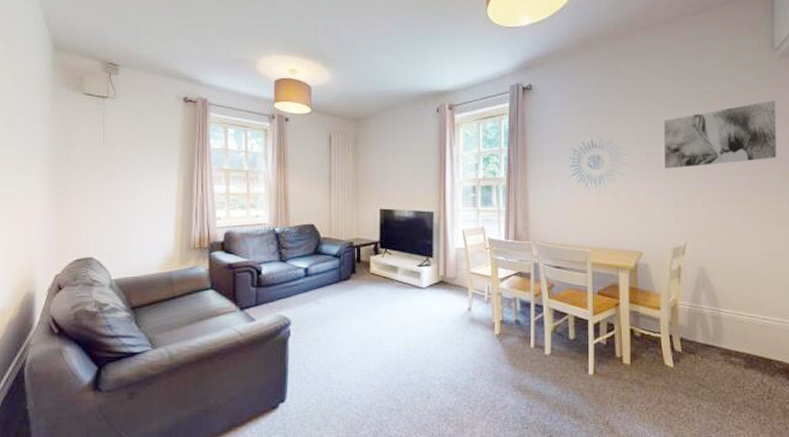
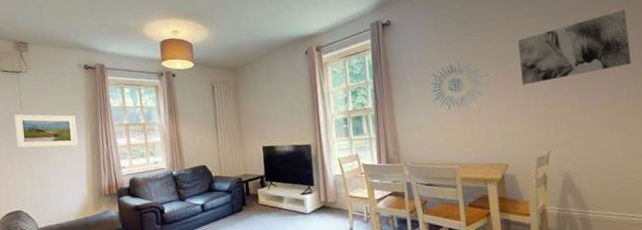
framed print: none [94,145,168,189] -> present [14,114,78,149]

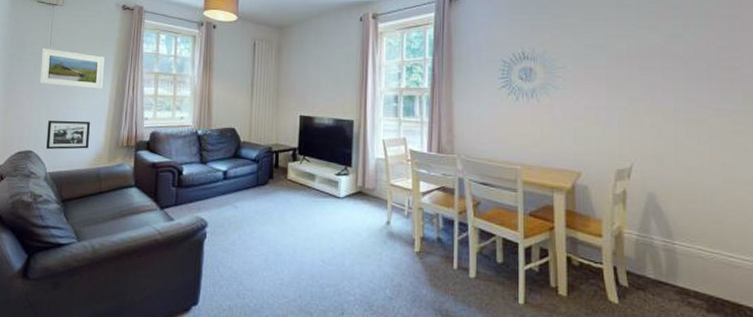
picture frame: none [32,176,74,208] -> present [46,120,90,150]
wall art: present [518,10,631,85] -> none [605,12,740,84]

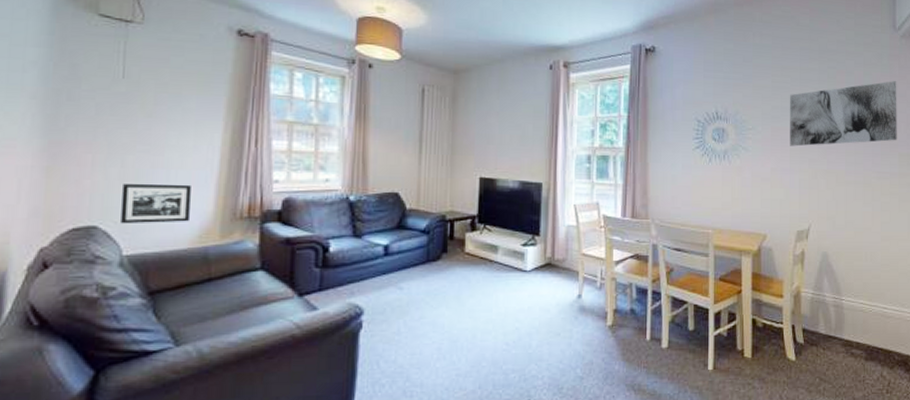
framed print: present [39,48,105,90] -> none [106,81,212,143]
wall art: none [605,12,740,84] -> present [790,81,897,147]

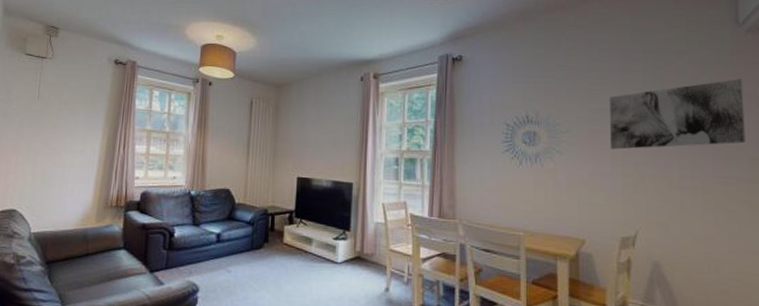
picture frame: present [121,183,191,224] -> none [31,178,78,209]

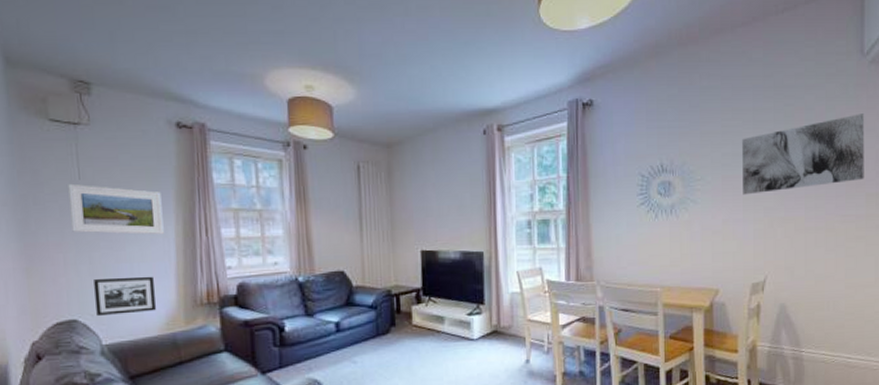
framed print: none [26,102,95,147] -> present [68,183,164,235]
picture frame: none [31,178,78,209] -> present [94,276,156,317]

